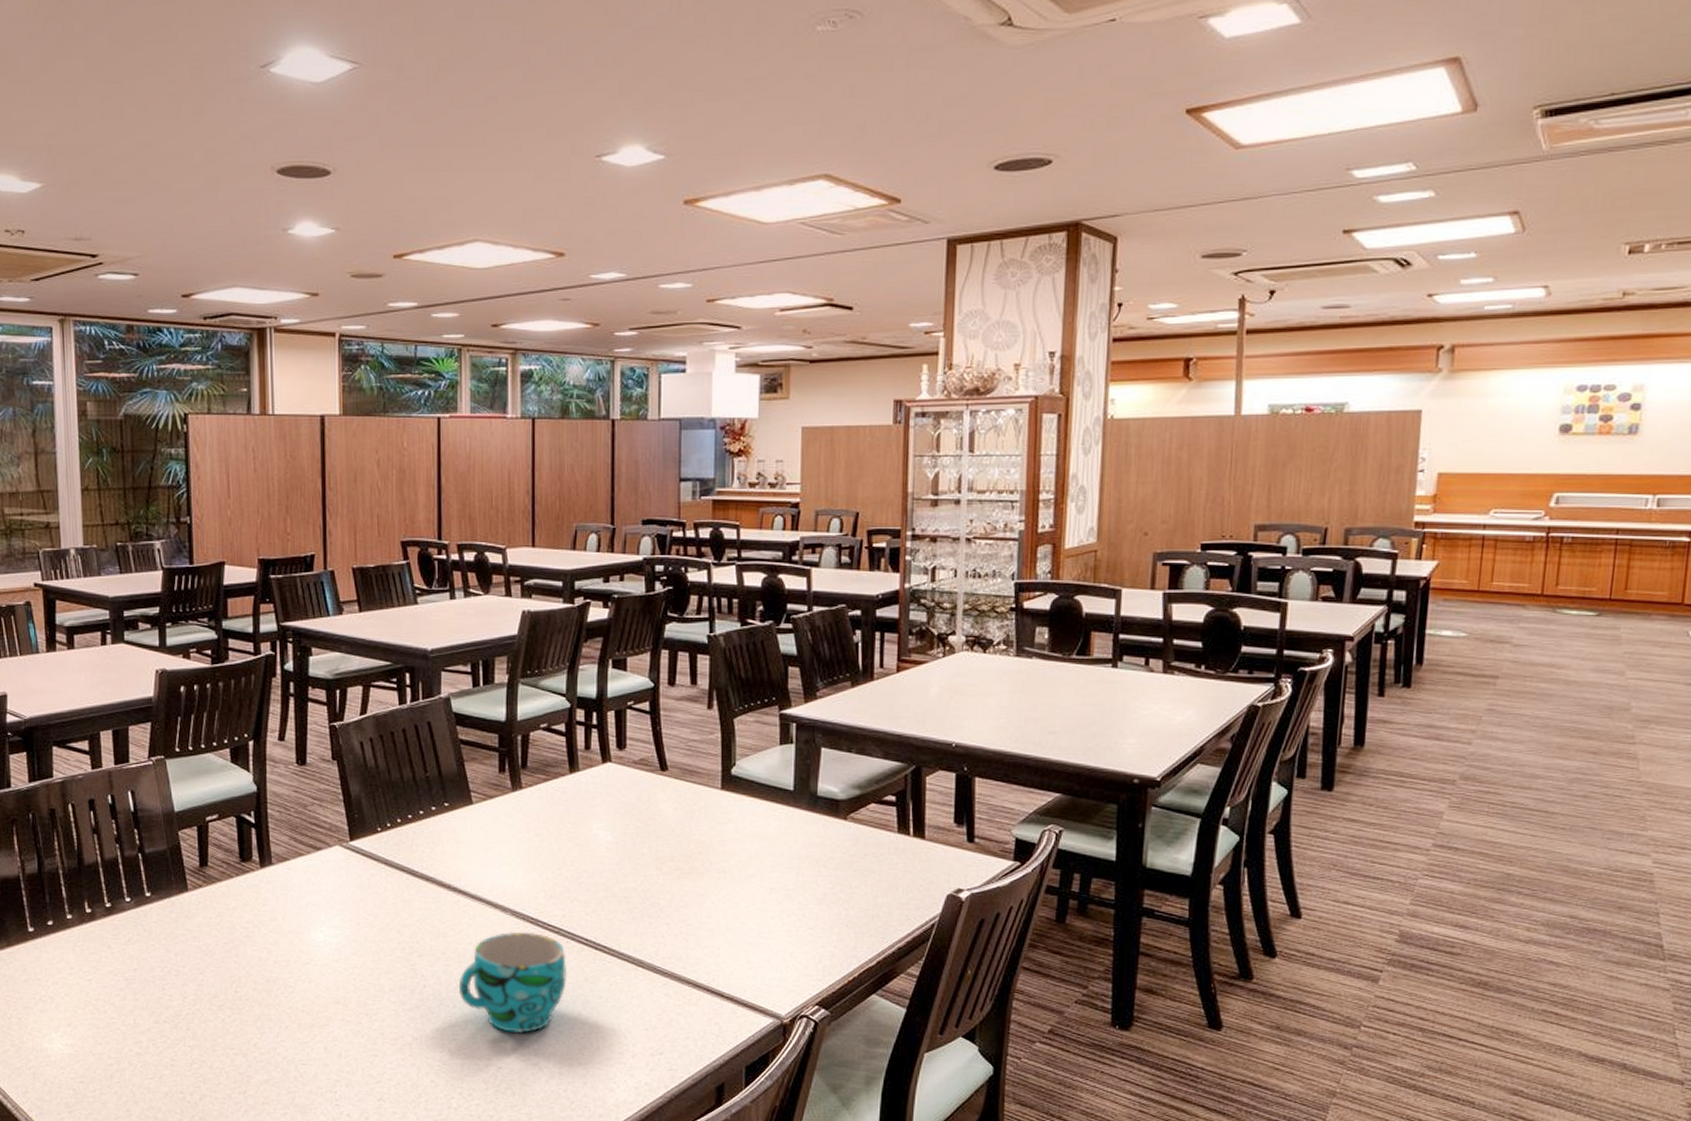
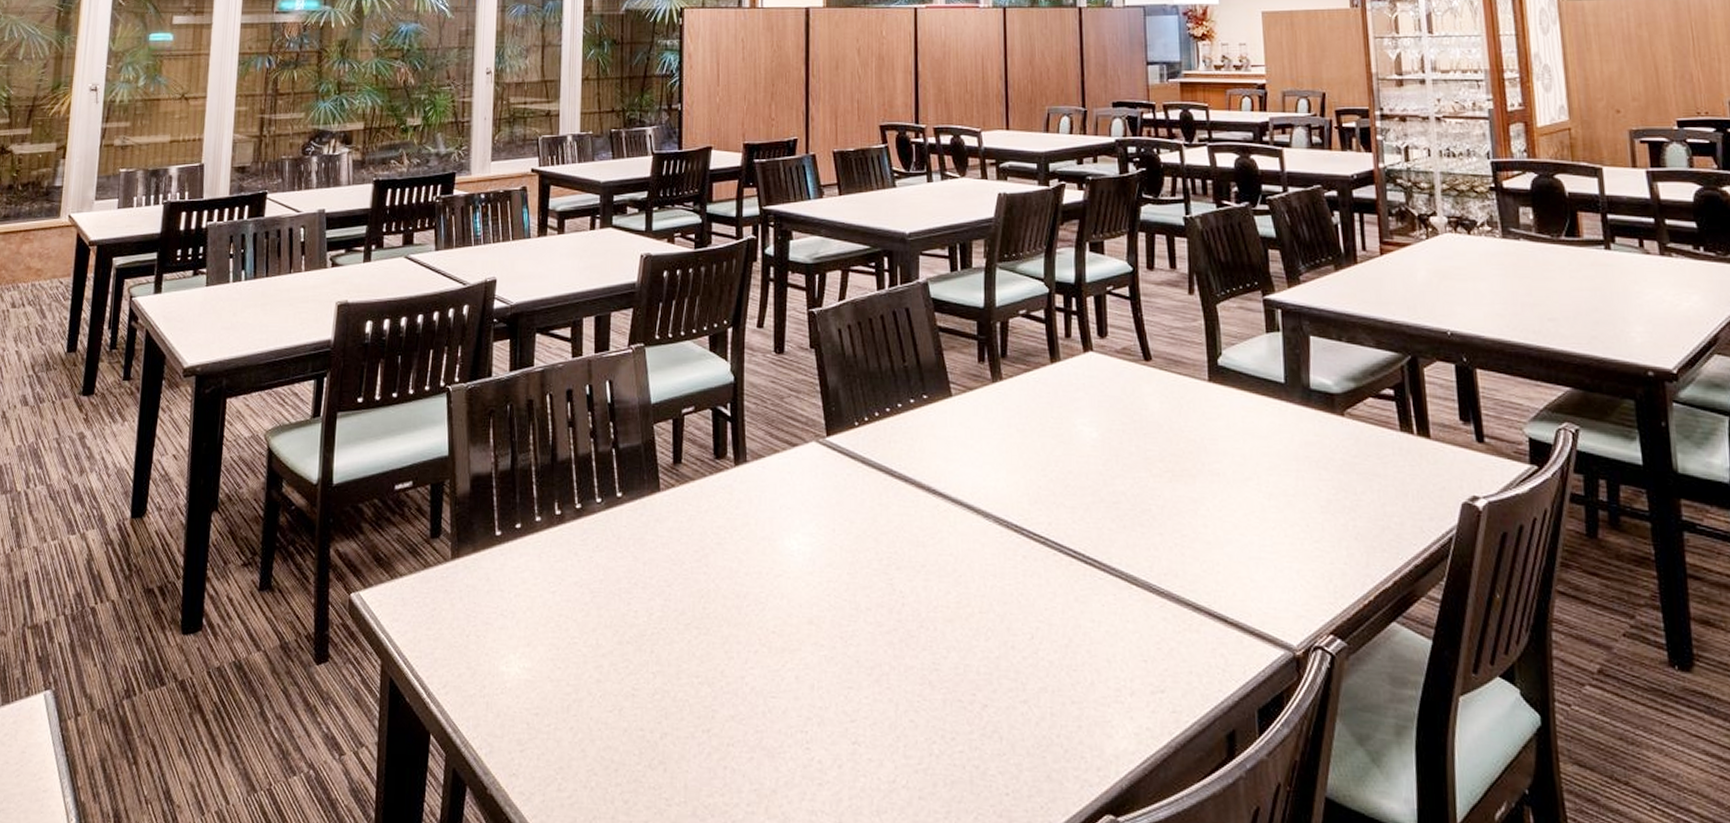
cup: present [458,931,566,1034] -> none [939,541,1055,664]

